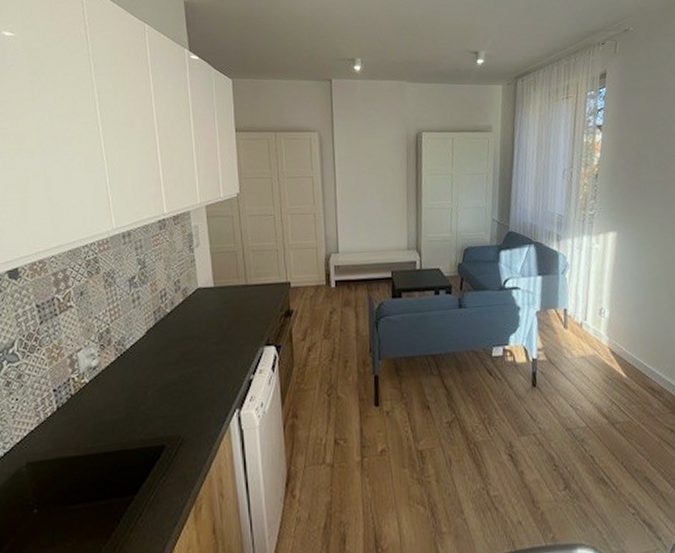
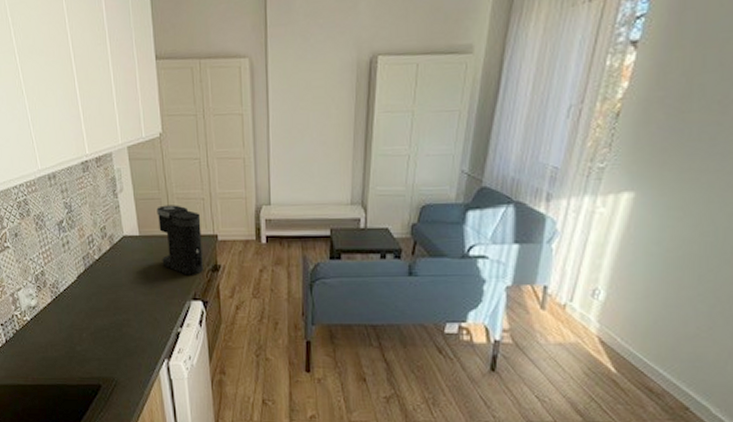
coffee maker: none [232,256,276,322] -> present [156,205,203,275]

